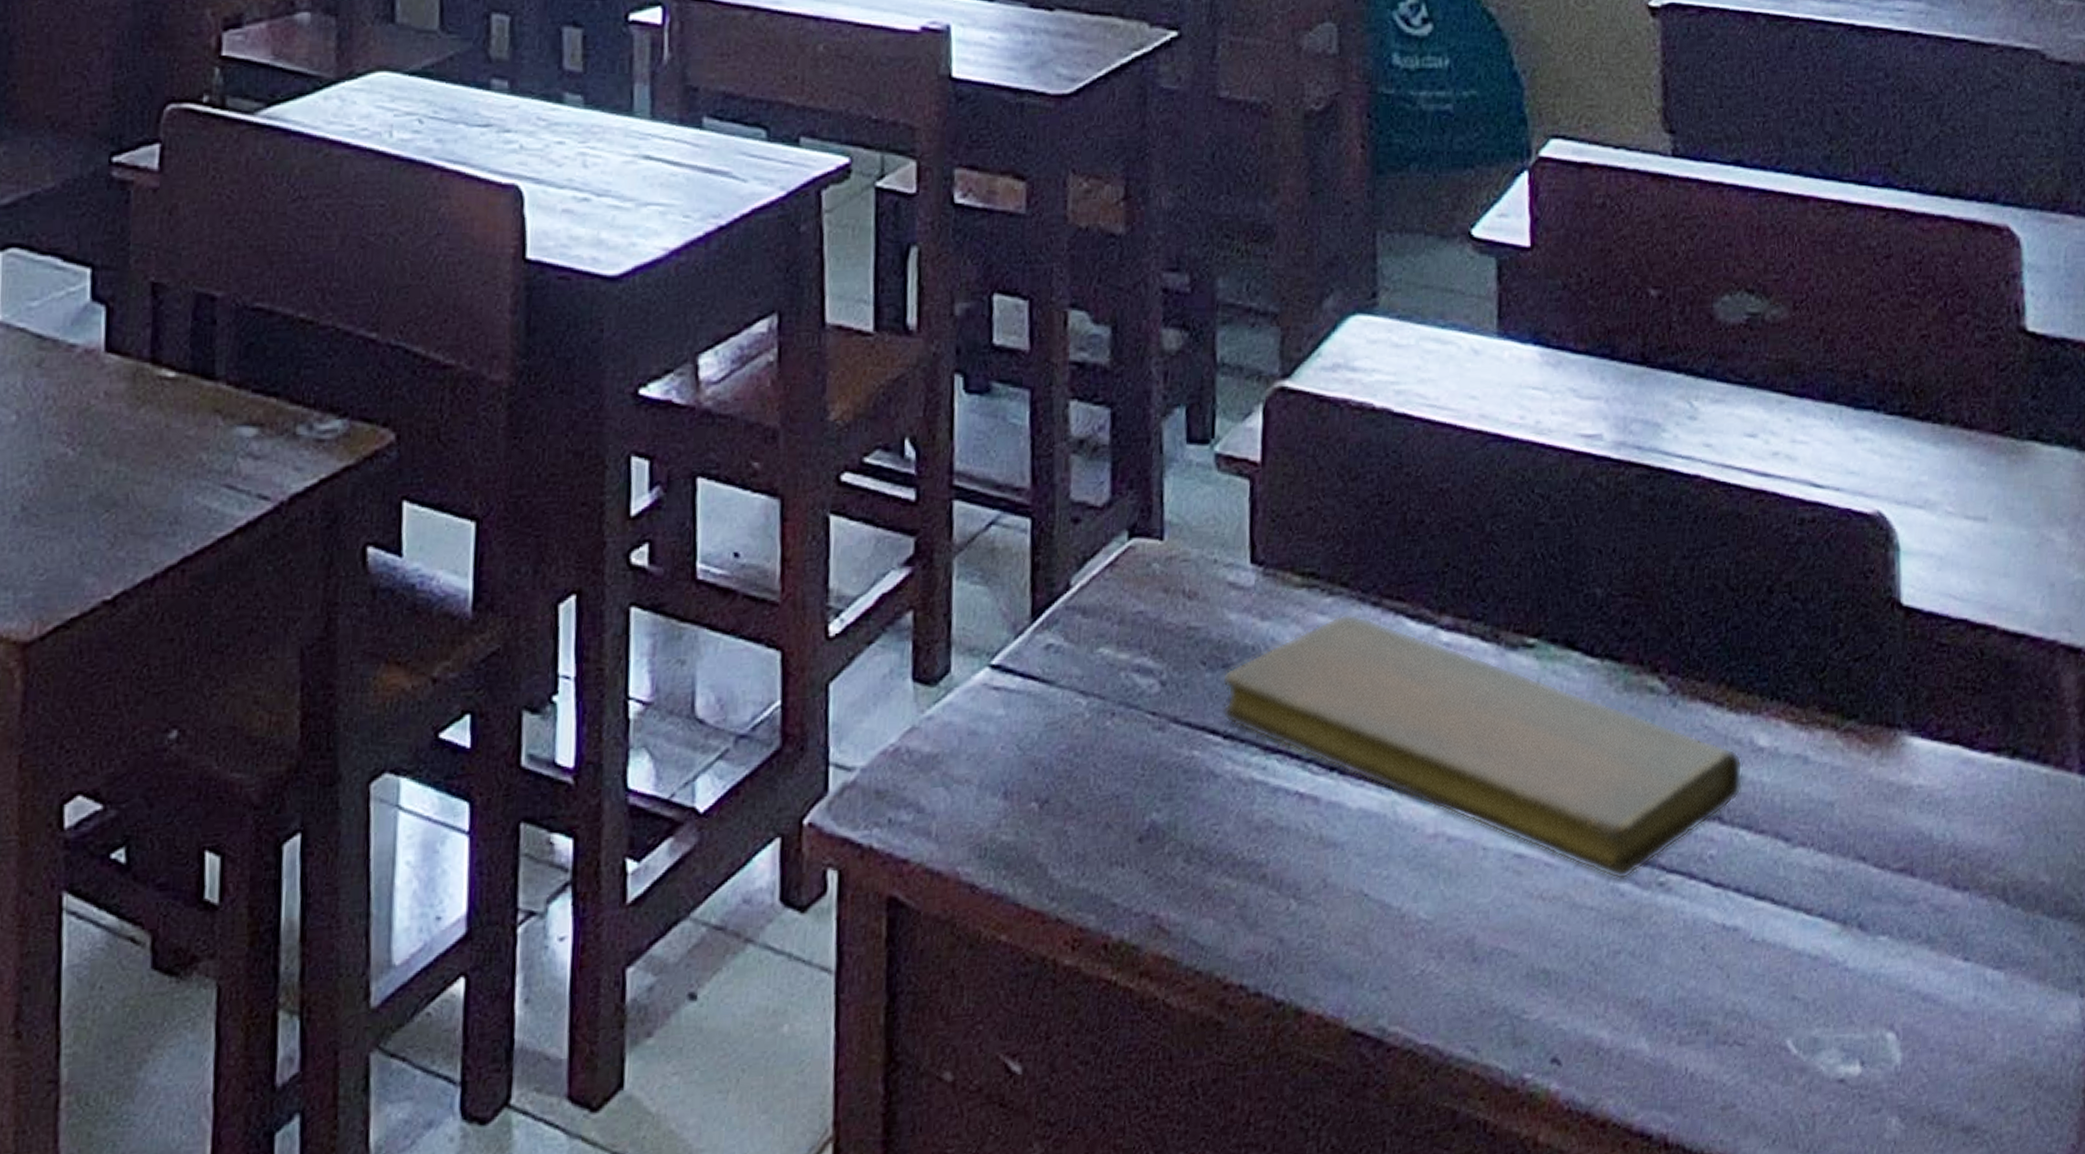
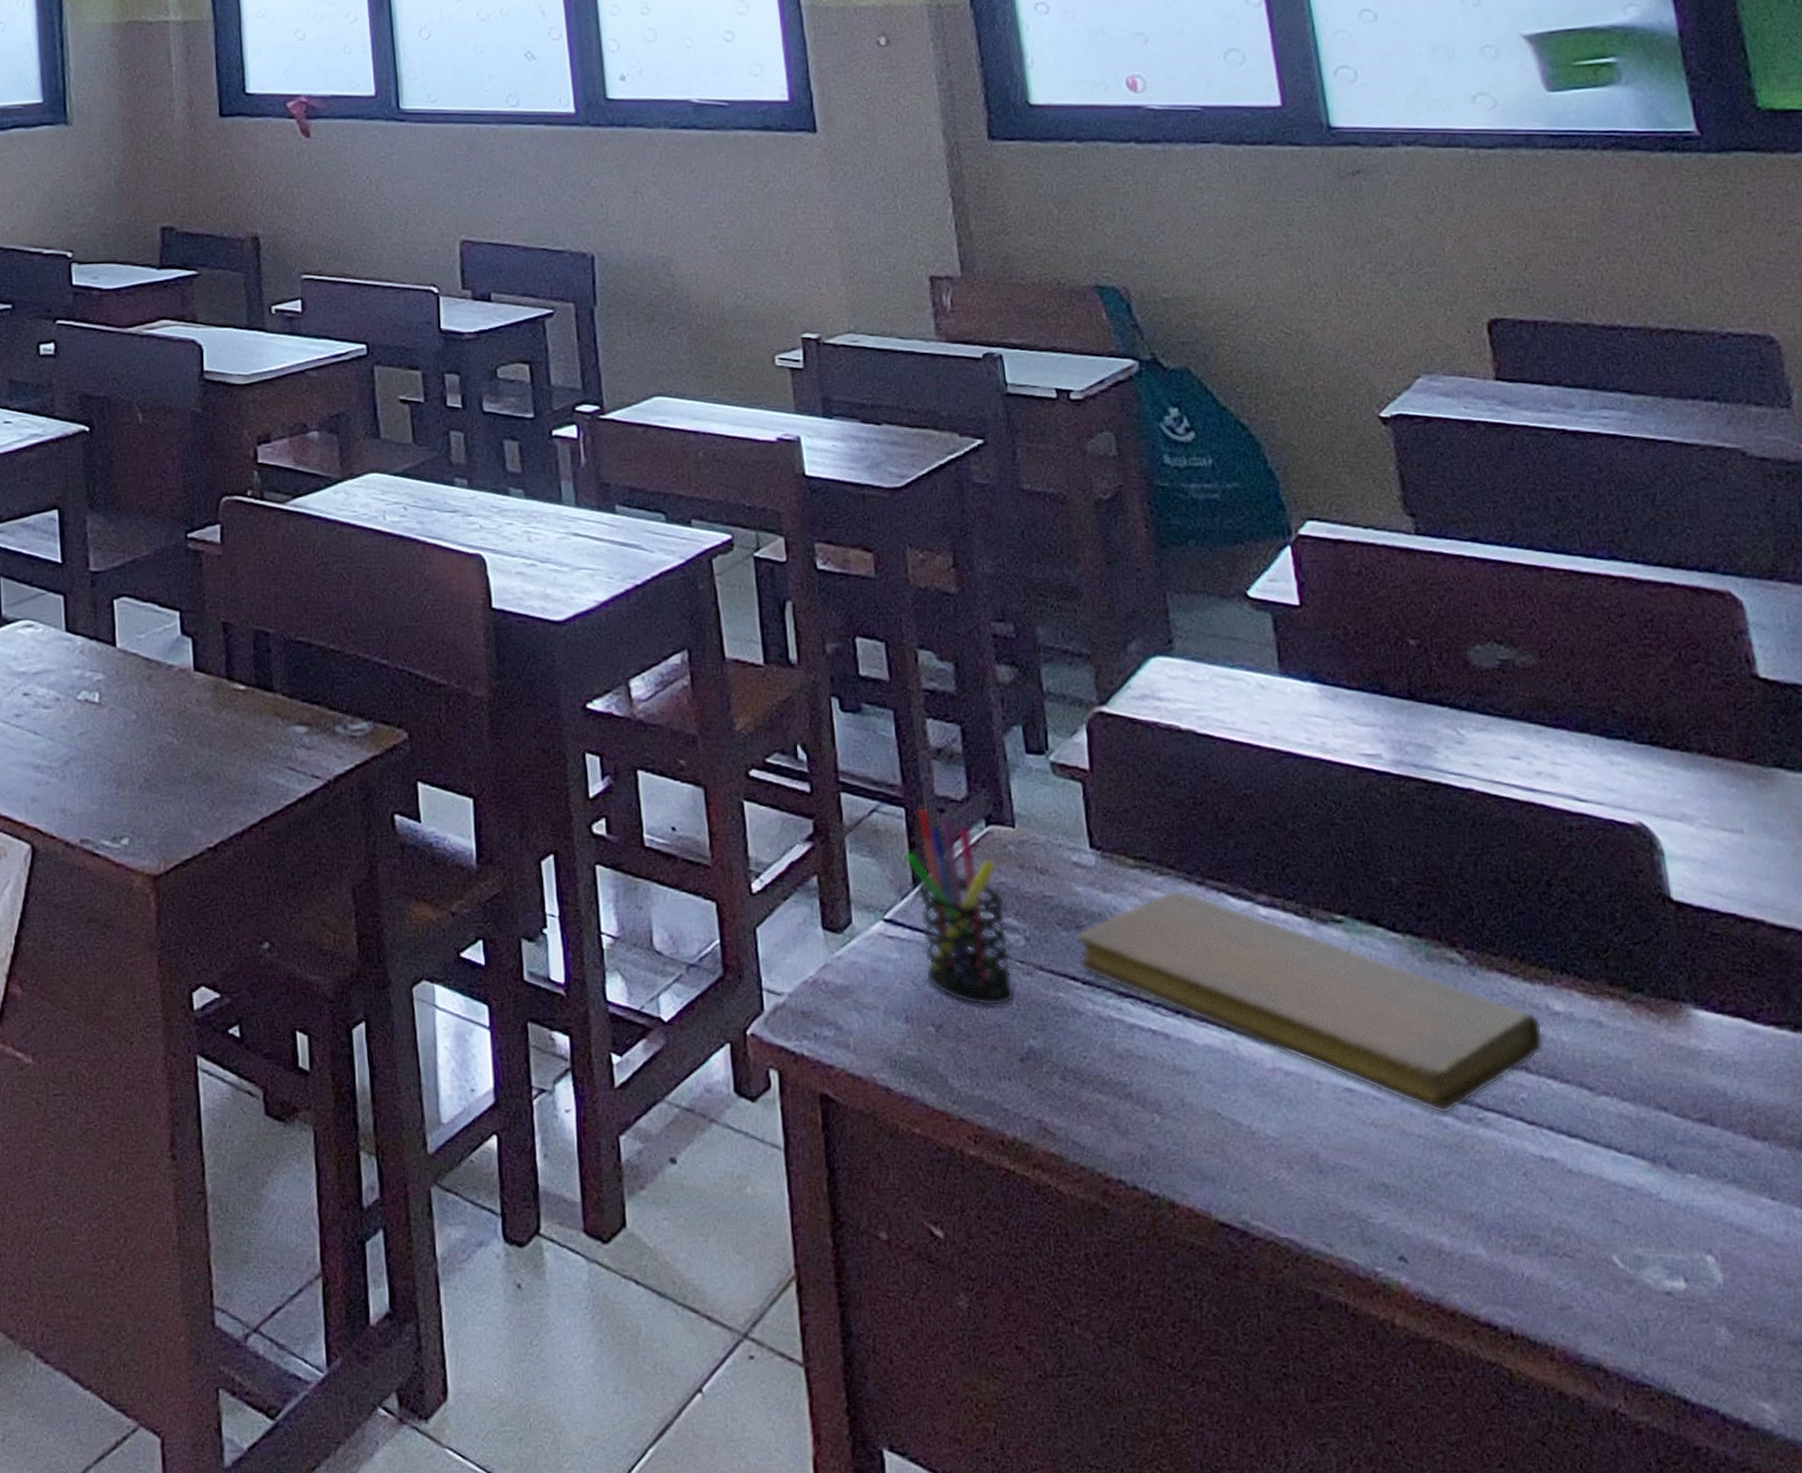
pen holder: none [1023,516,1142,773] -> present [904,807,1016,1006]

